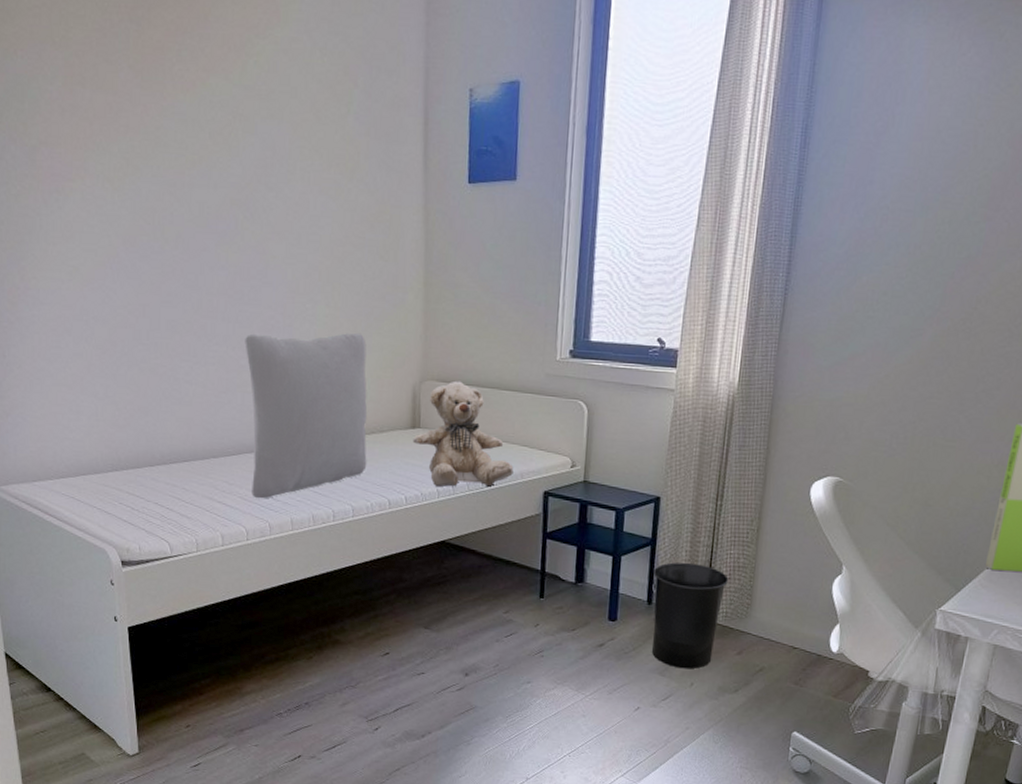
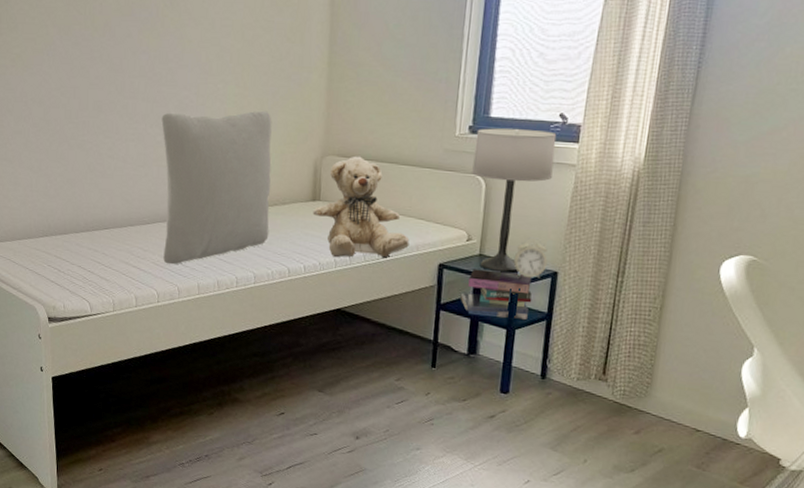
books: none [566,496,637,546] -> present [460,269,532,320]
table lamp: none [573,352,655,498] -> present [471,128,557,272]
alarm clock: none [617,462,650,504] -> present [513,237,548,279]
waste bin: present [652,562,729,669] -> none [544,338,628,446]

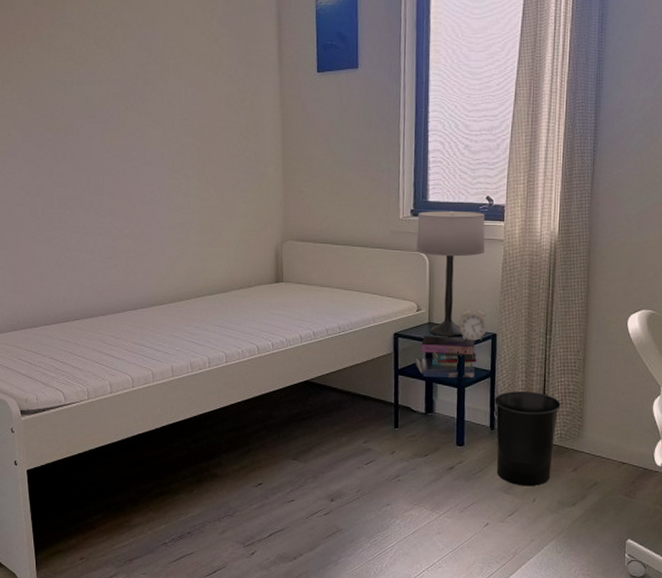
pillow: present [161,110,272,265] -> none [127,202,237,350]
teddy bear: present [312,156,410,258] -> none [277,240,366,334]
waste bin: none [544,338,628,446] -> present [494,390,561,487]

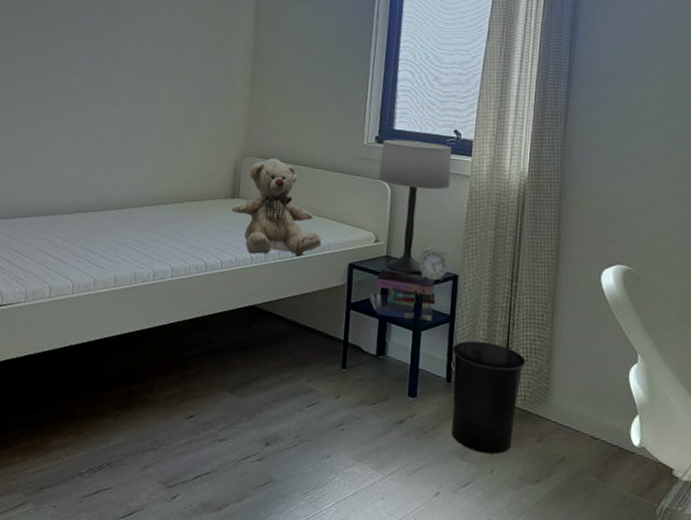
teddy bear: none [277,240,366,334] -> present [231,158,322,256]

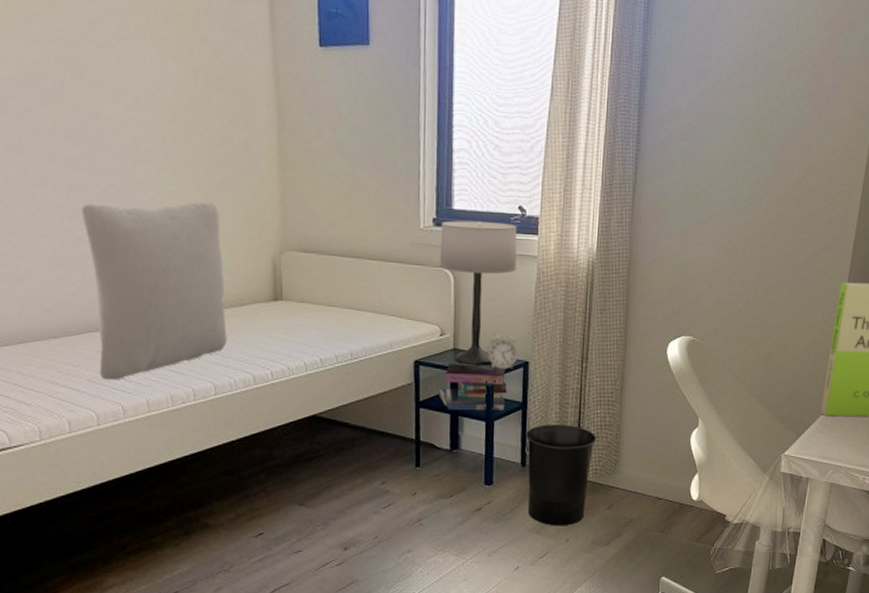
pillow: none [82,108,198,256] -> present [81,201,227,381]
teddy bear: present [231,158,322,256] -> none [275,251,382,361]

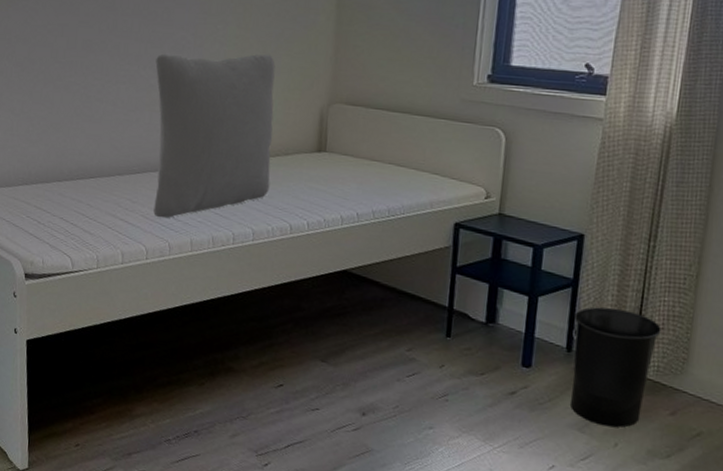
table lamp: present [438,220,517,365] -> none [489,77,582,234]
books: present [438,363,507,410] -> none [477,229,557,286]
alarm clock: present [487,329,518,369] -> none [535,195,573,242]

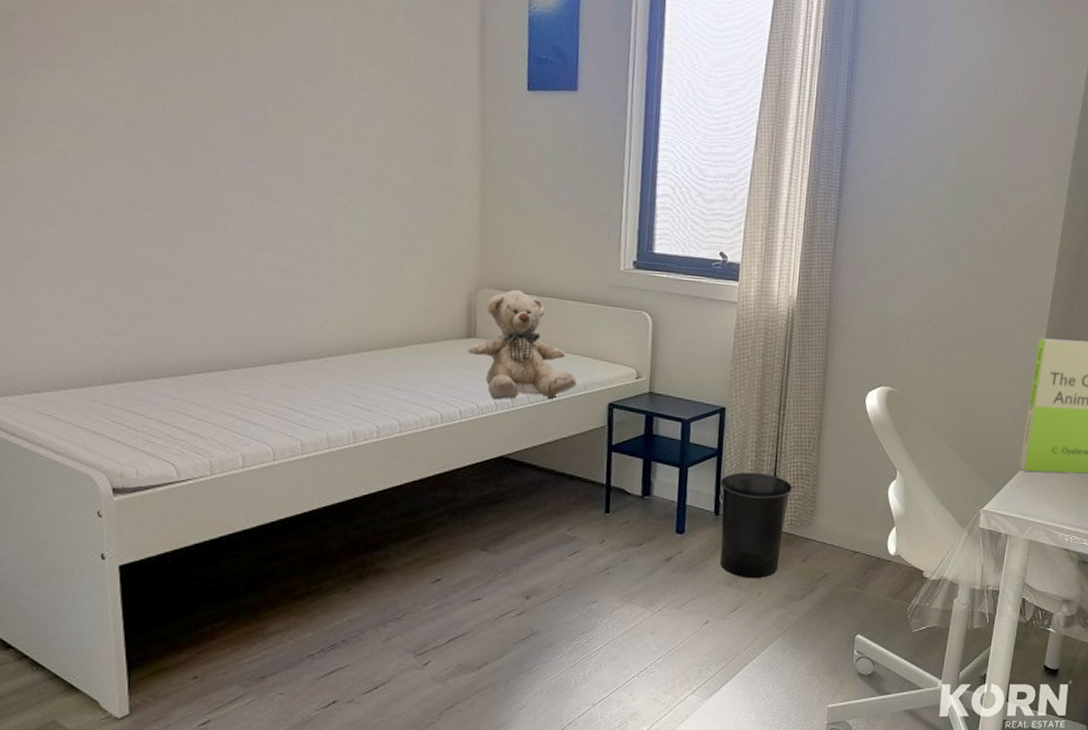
pillow: present [153,53,276,218] -> none [274,233,418,414]
teddy bear: none [318,104,423,216] -> present [468,289,577,400]

